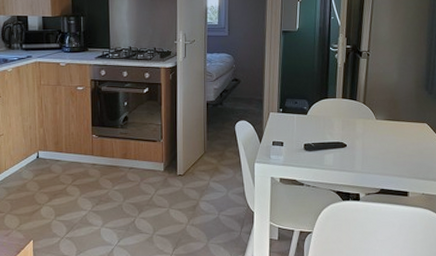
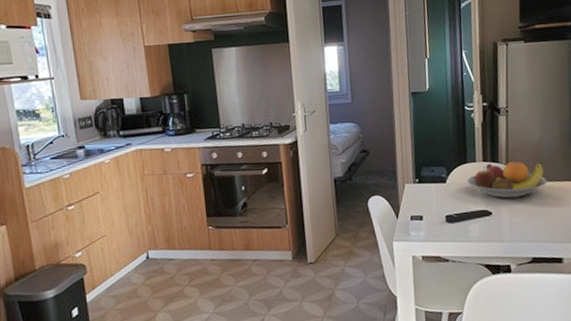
fruit bowl: none [326,100,400,134] -> present [467,161,547,199]

